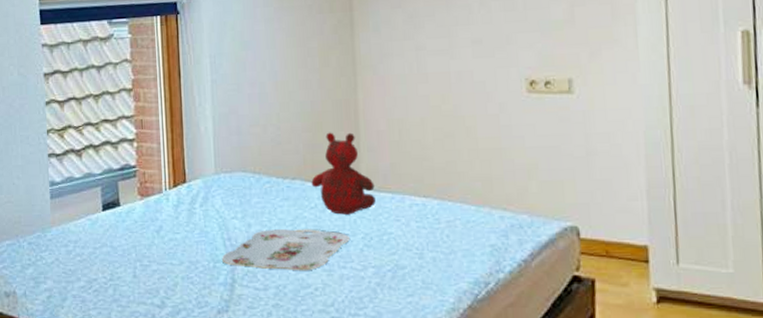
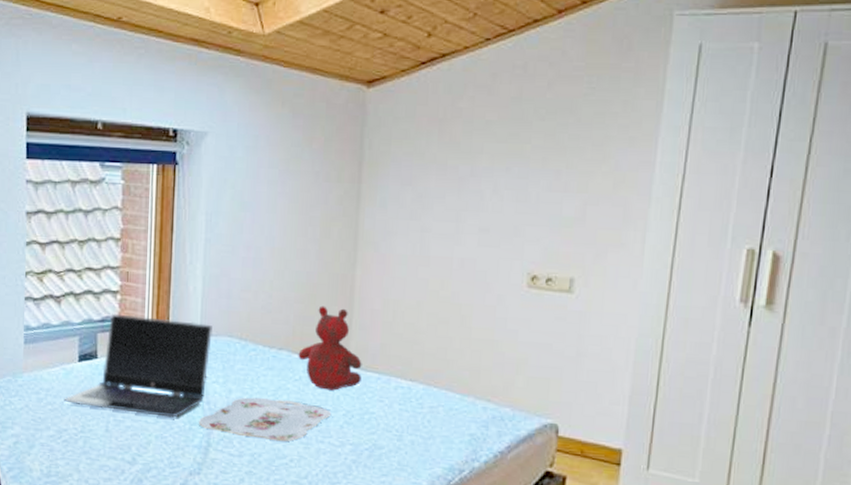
laptop computer: none [91,160,227,257] -> present [64,313,212,418]

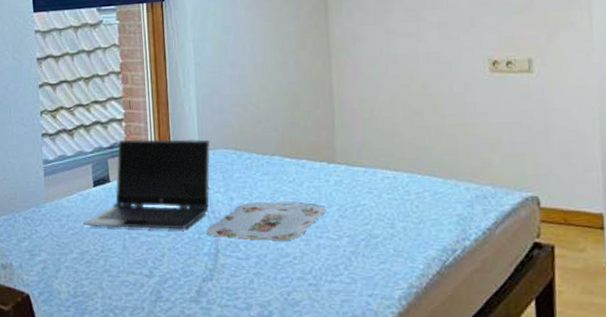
teddy bear: present [298,305,362,391] -> none [289,110,350,188]

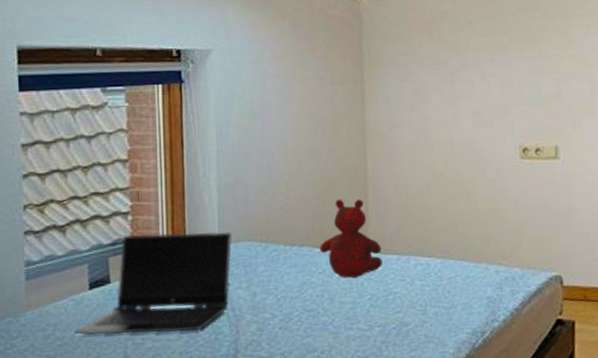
serving tray: present [205,201,327,241] -> none [223,293,358,337]
teddy bear: none [289,110,350,188] -> present [319,199,382,278]

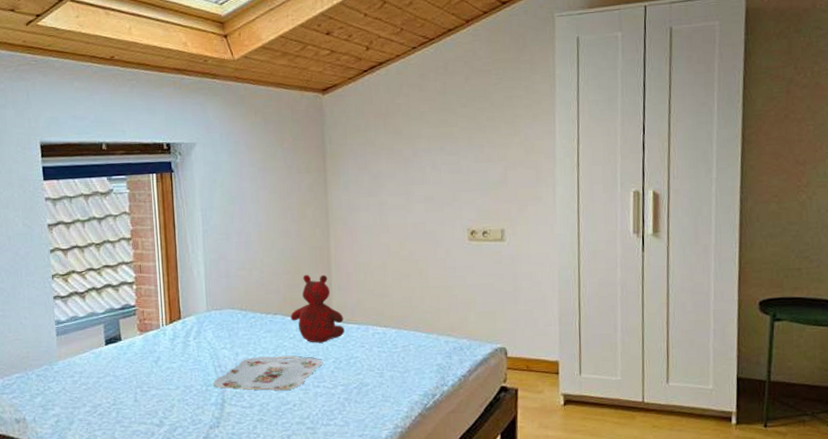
laptop computer: present [75,231,232,335] -> none [96,300,217,383]
serving tray: none [223,293,358,337] -> present [212,355,324,391]

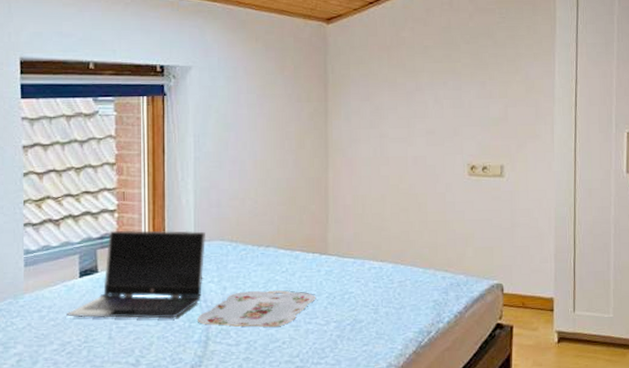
laptop computer: none [96,300,217,383] -> present [66,229,205,319]
teddy bear: present [290,274,345,343] -> none [284,206,340,278]

